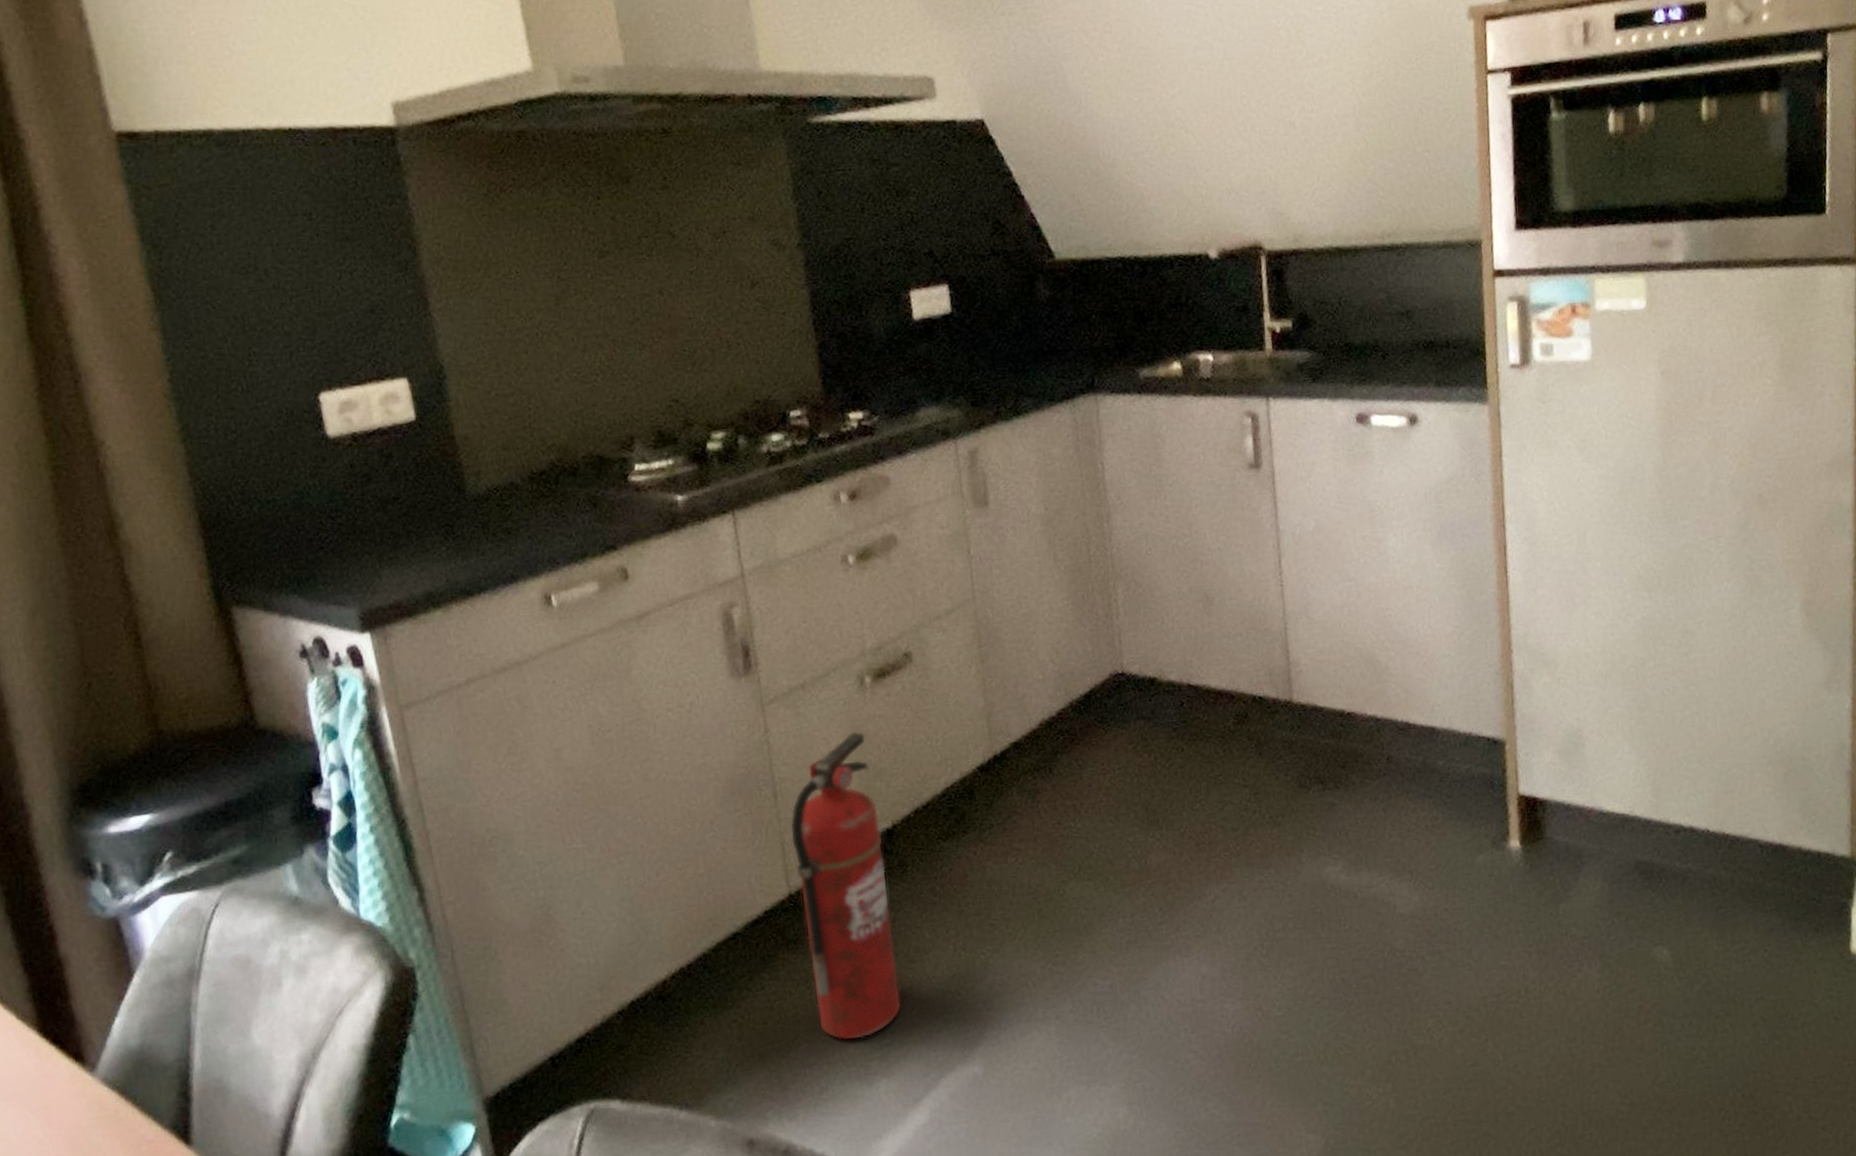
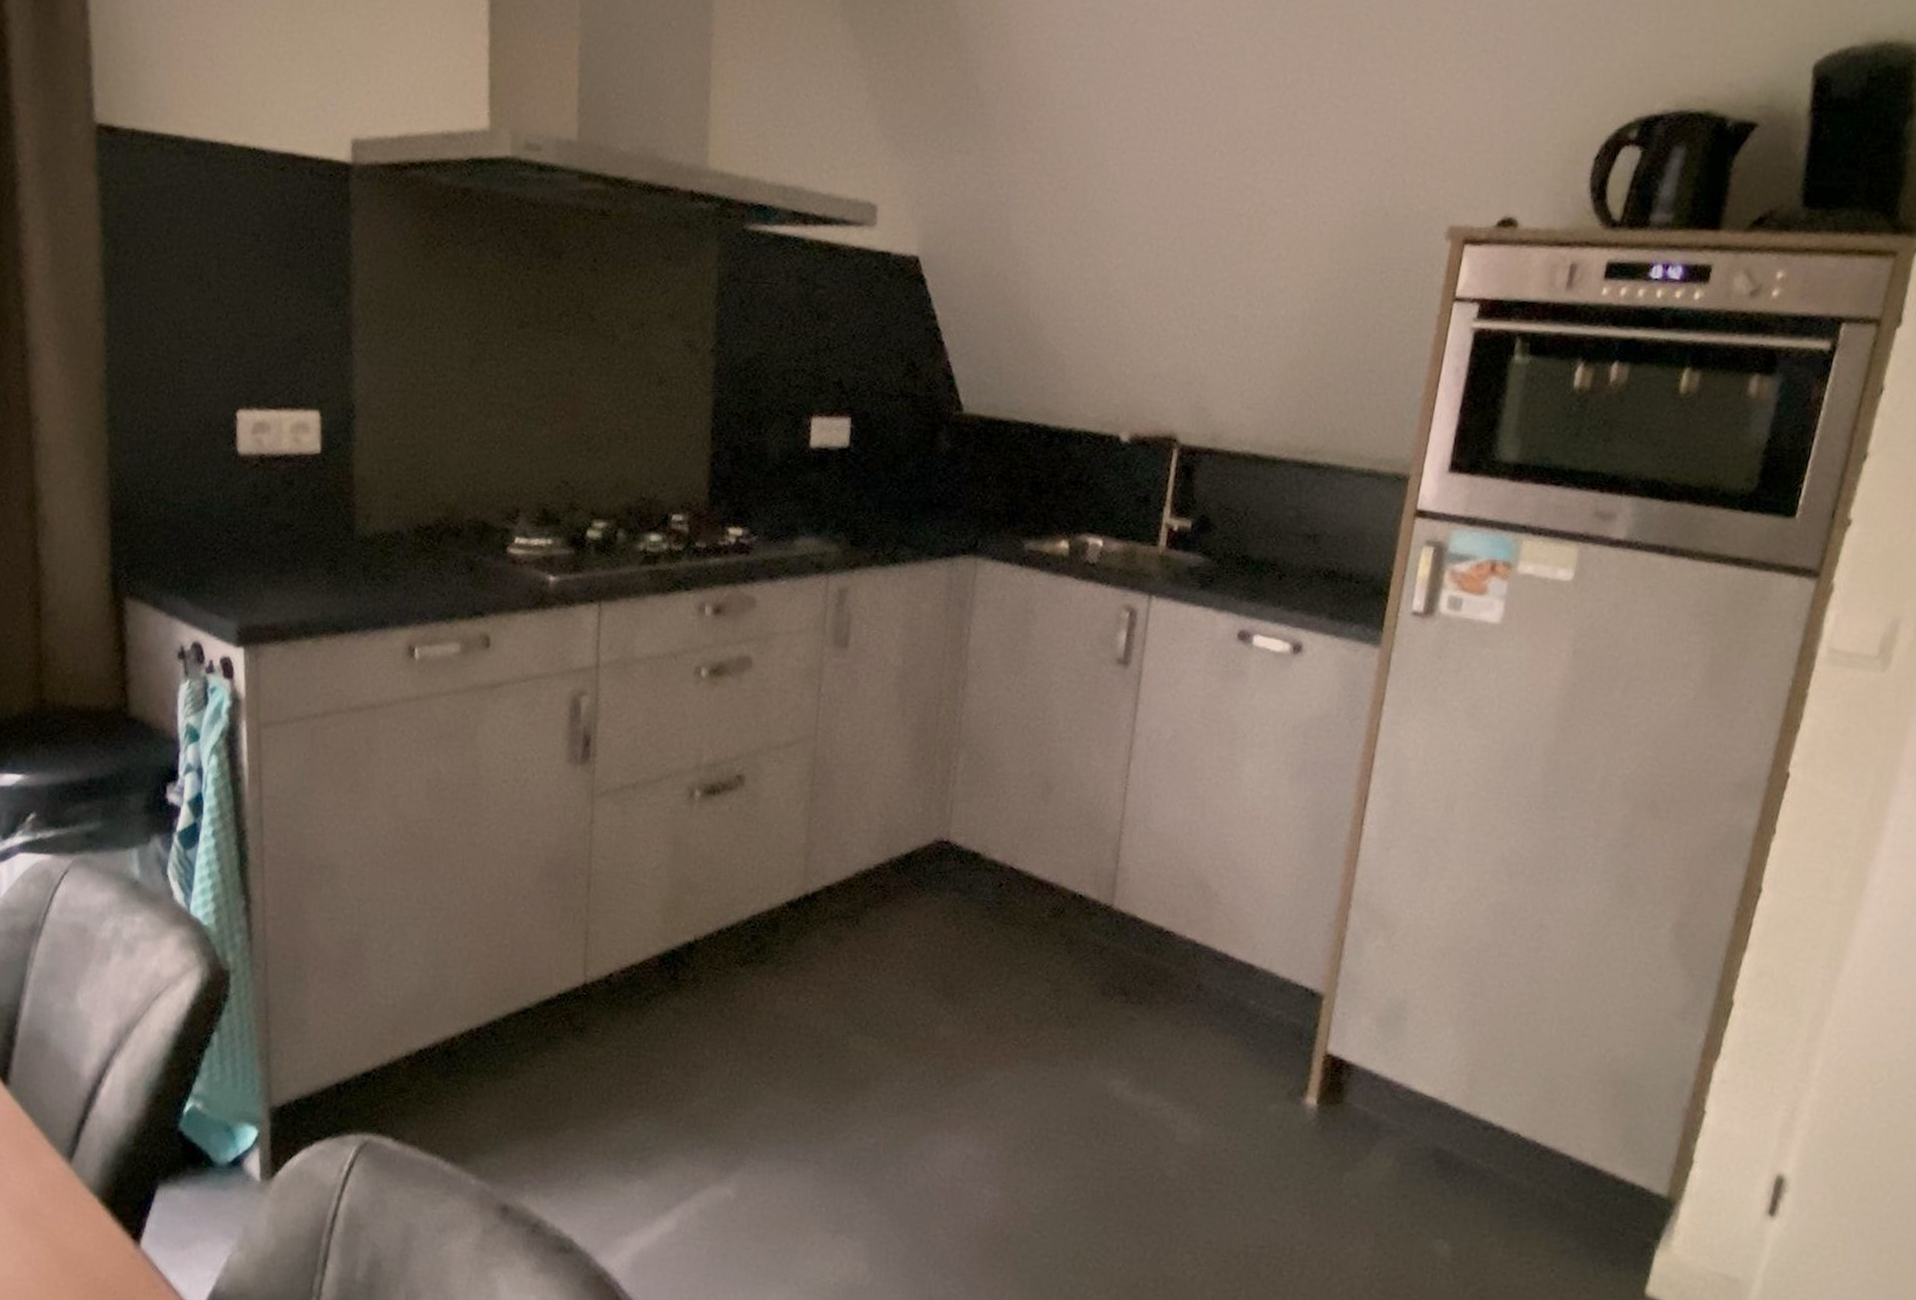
fire extinguisher: present [790,731,901,1041] -> none [589,840,685,1137]

